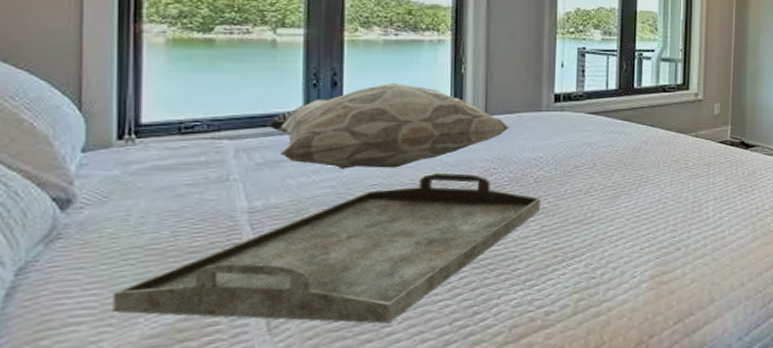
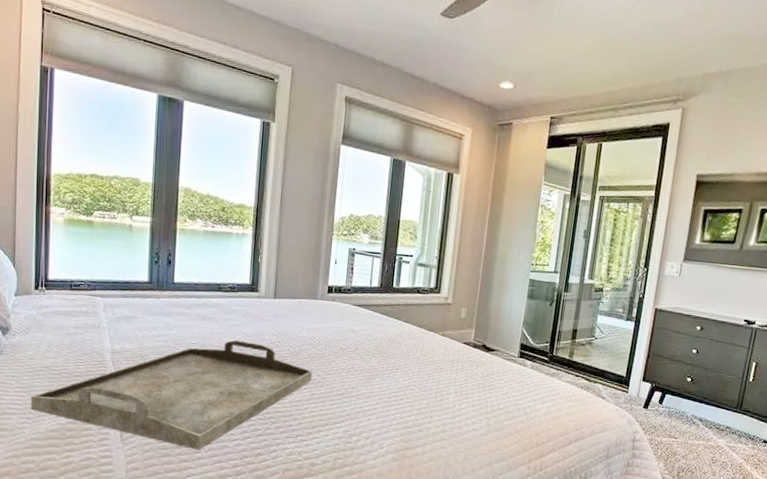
decorative pillow: present [266,83,510,169] -> none [124,265,292,333]

